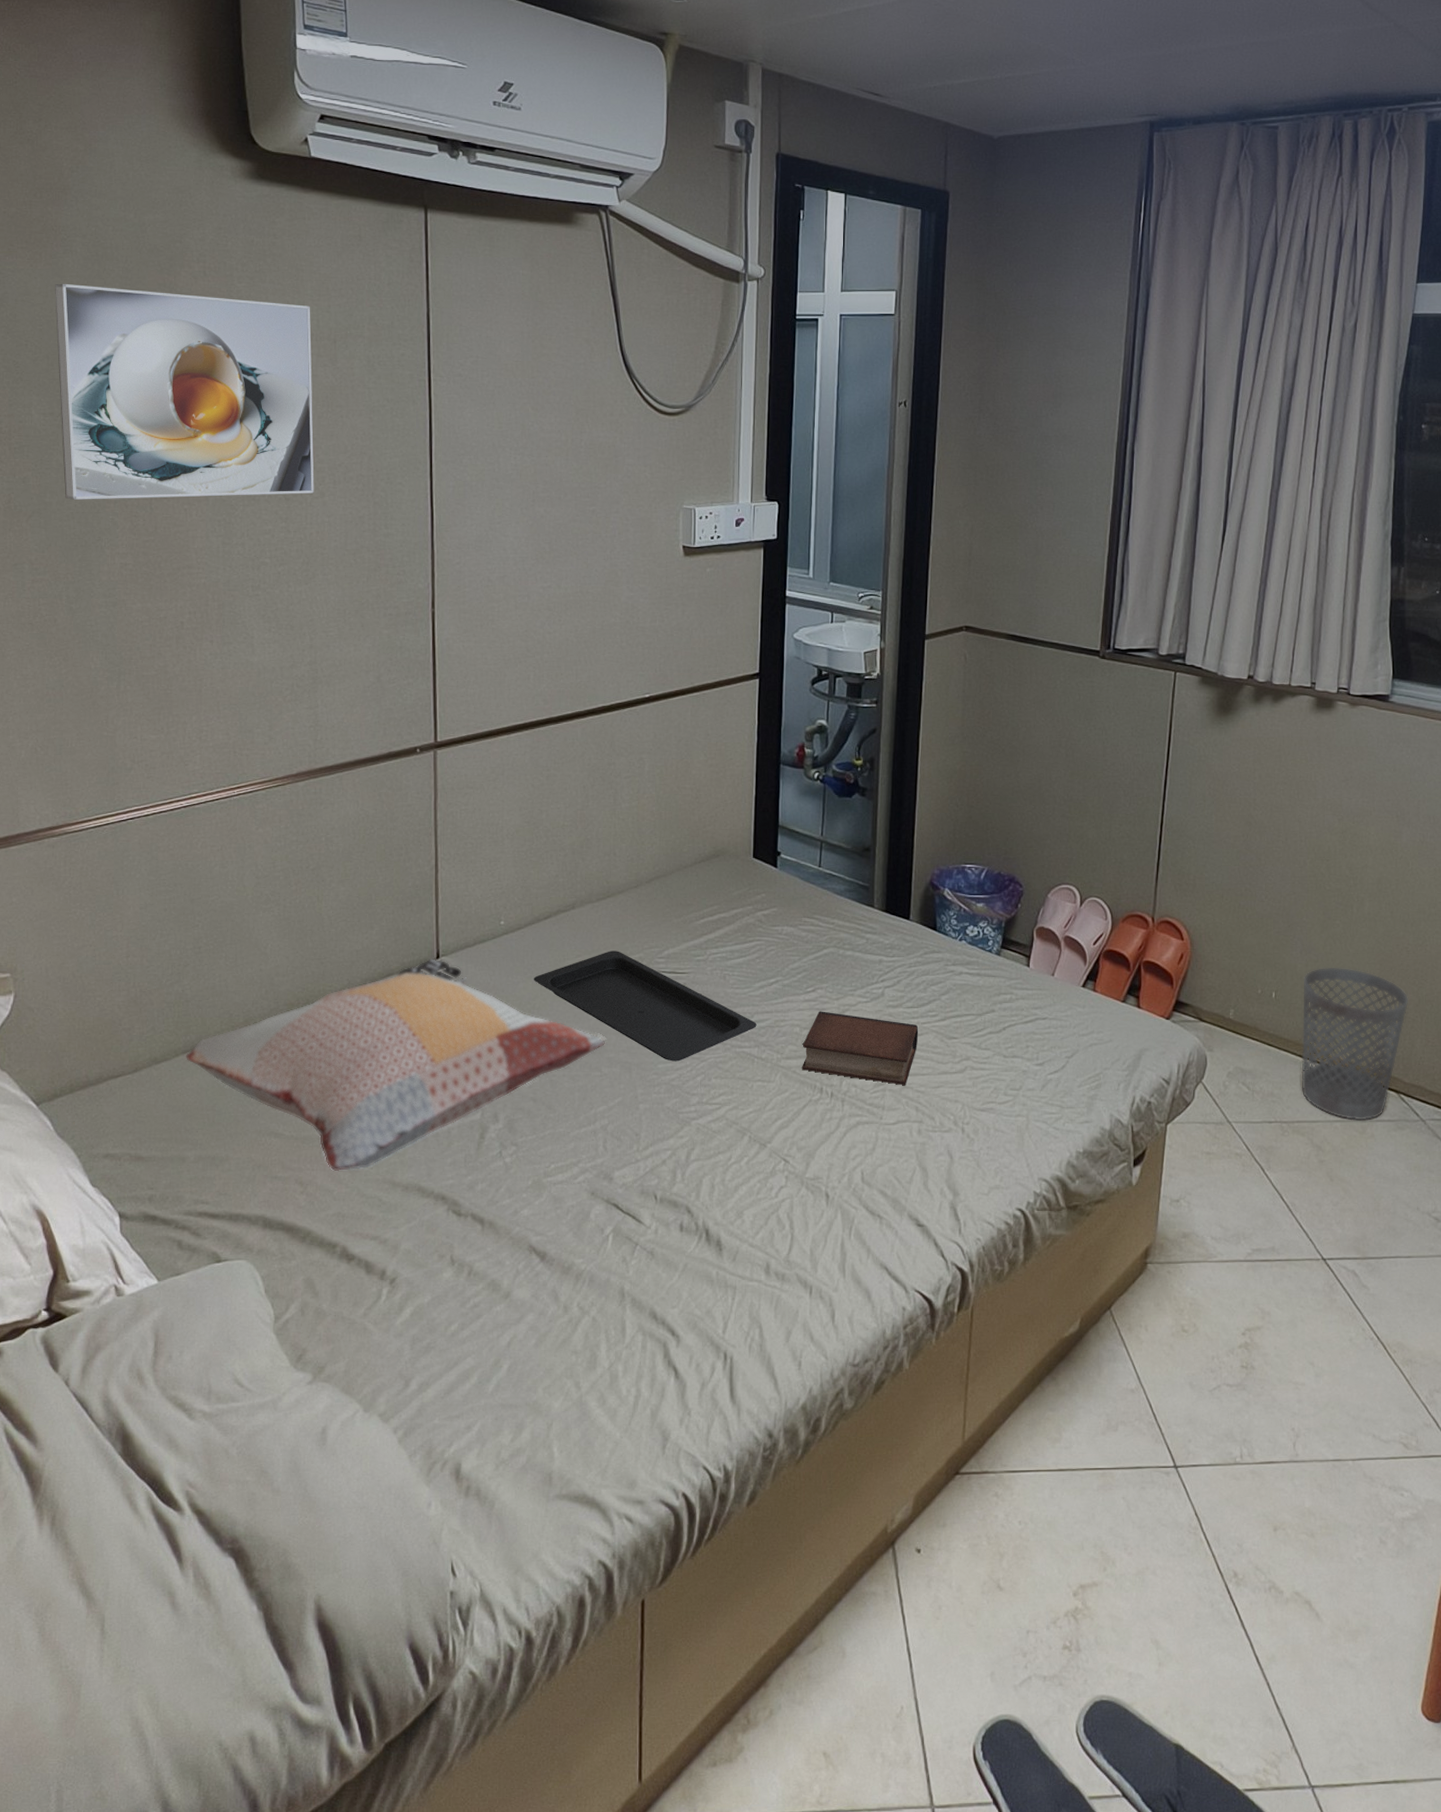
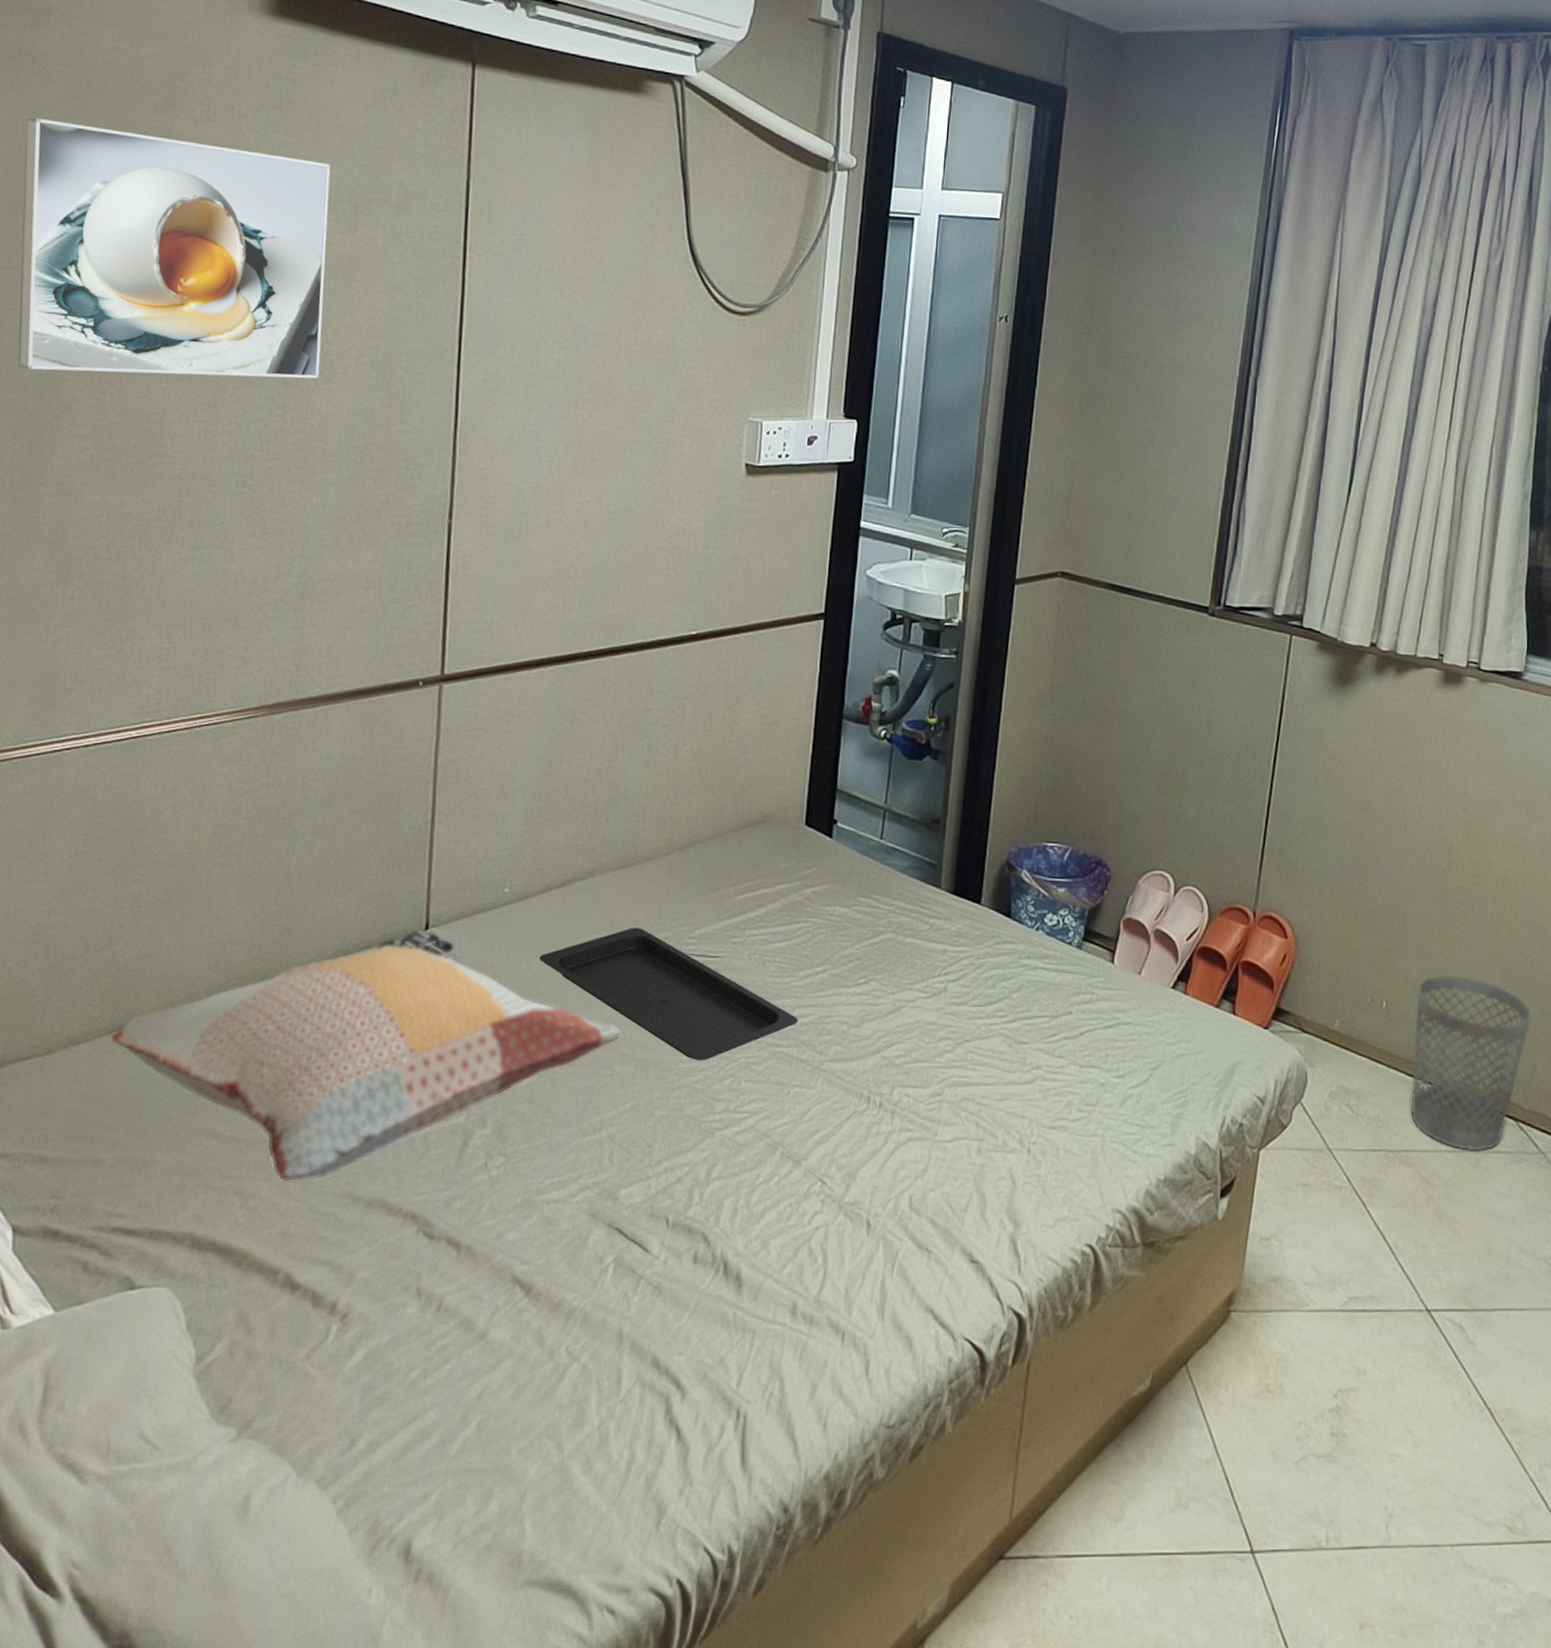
book: present [802,1011,919,1085] -> none [847,1007,984,1096]

